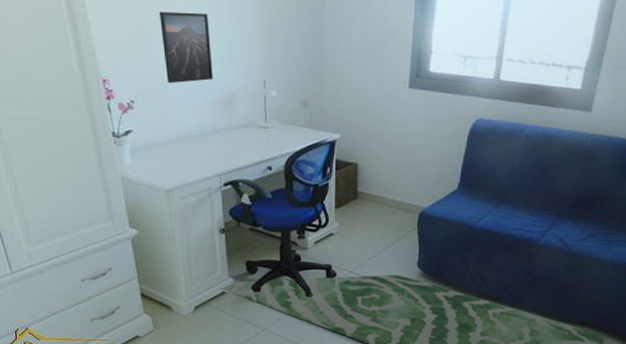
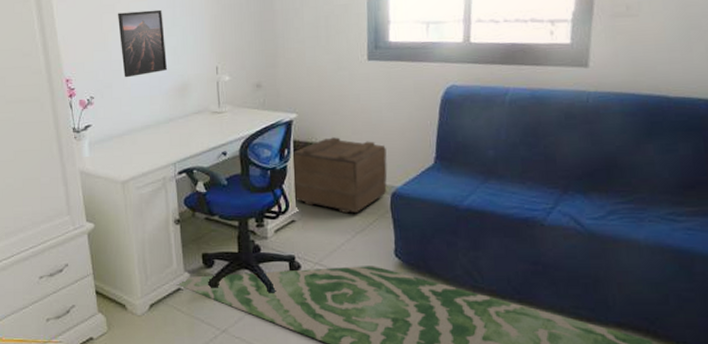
wooden crate: none [334,159,418,230] -> present [292,137,388,214]

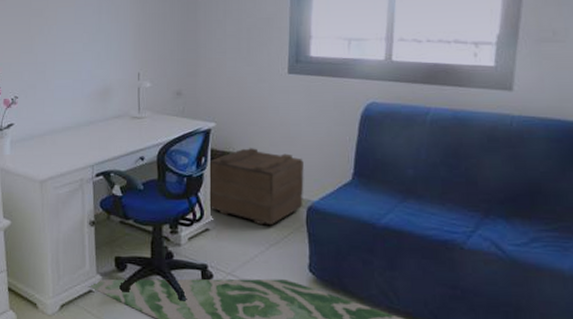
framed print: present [117,9,167,78] -> none [45,15,90,80]

